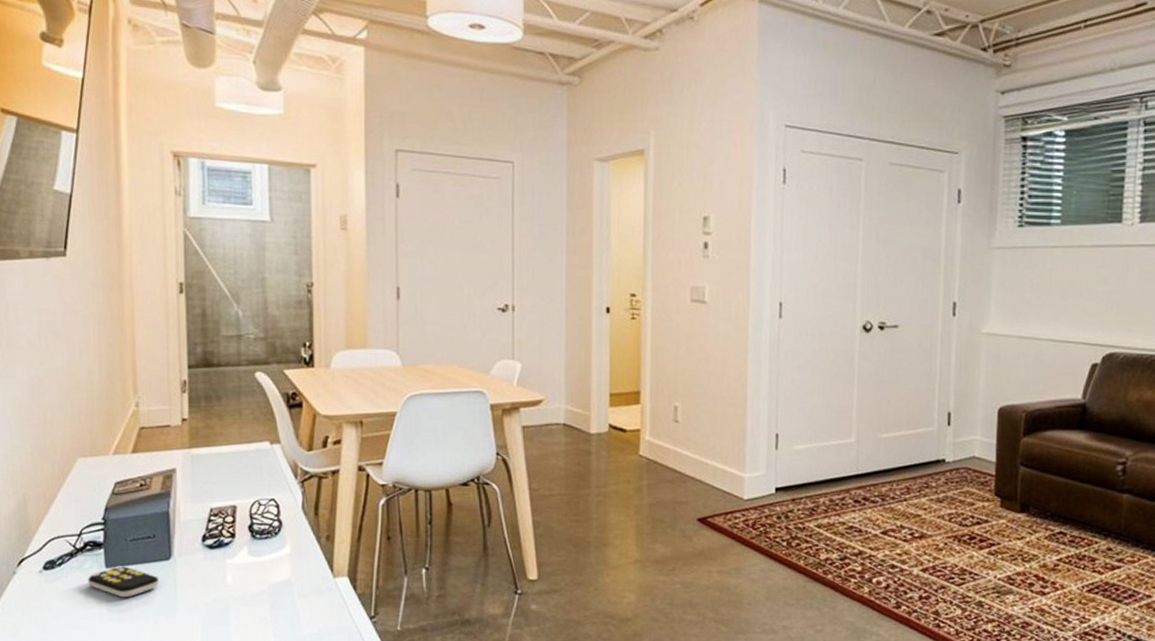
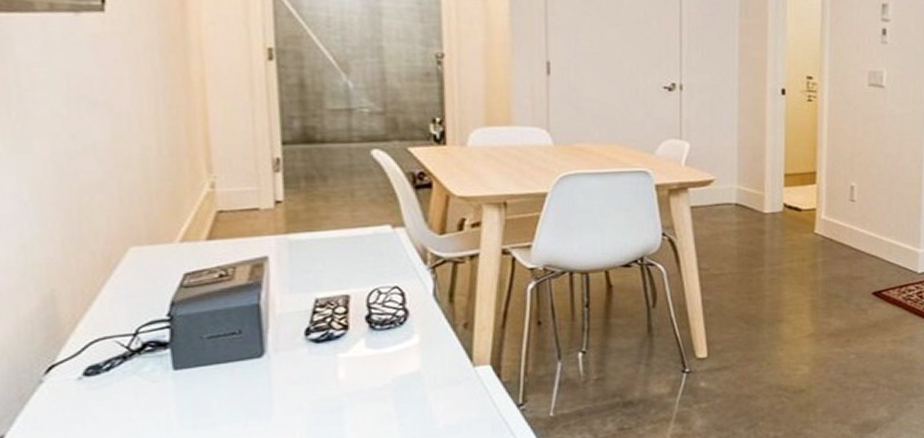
remote control: present [88,566,159,598] -> none [149,367,248,402]

